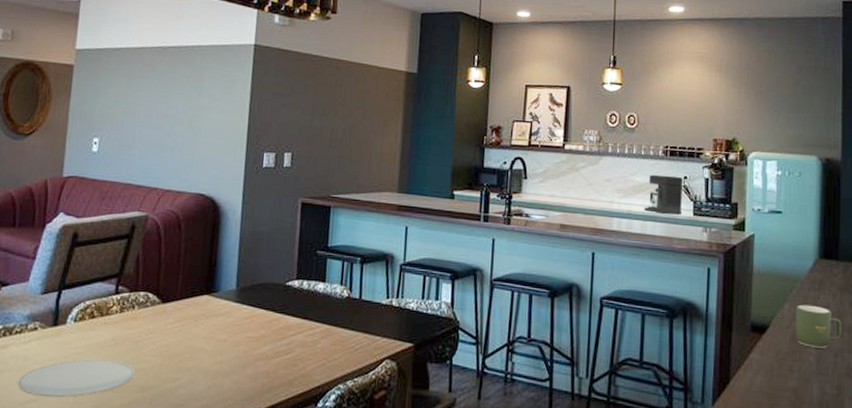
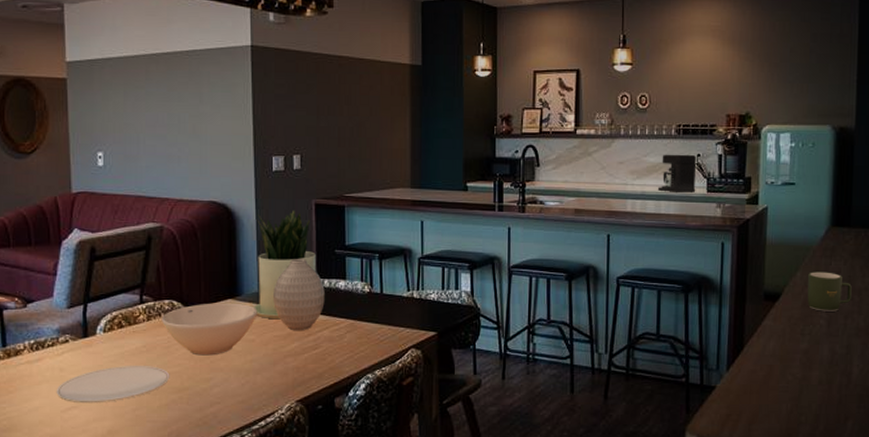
bowl: none [133,297,233,354] -> present [161,303,258,356]
planter: none [229,207,298,320] -> present [254,210,316,320]
vase: none [249,257,303,333] -> present [274,259,325,330]

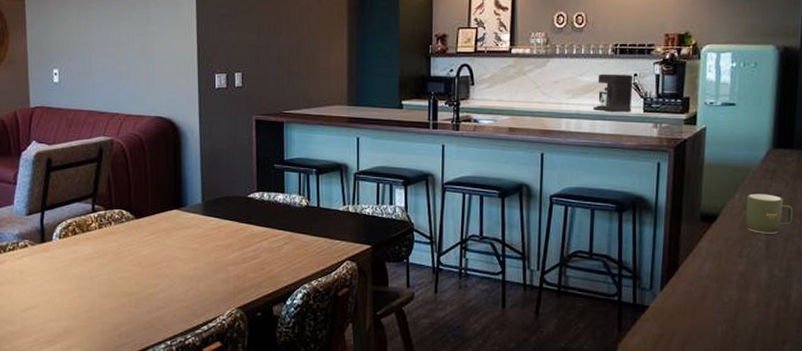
plate: present [56,366,170,404] -> none [16,270,120,305]
bowl: present [161,303,258,356] -> none [111,213,201,263]
planter: present [254,210,316,320] -> none [197,125,256,230]
vase: present [274,259,325,330] -> none [216,172,264,241]

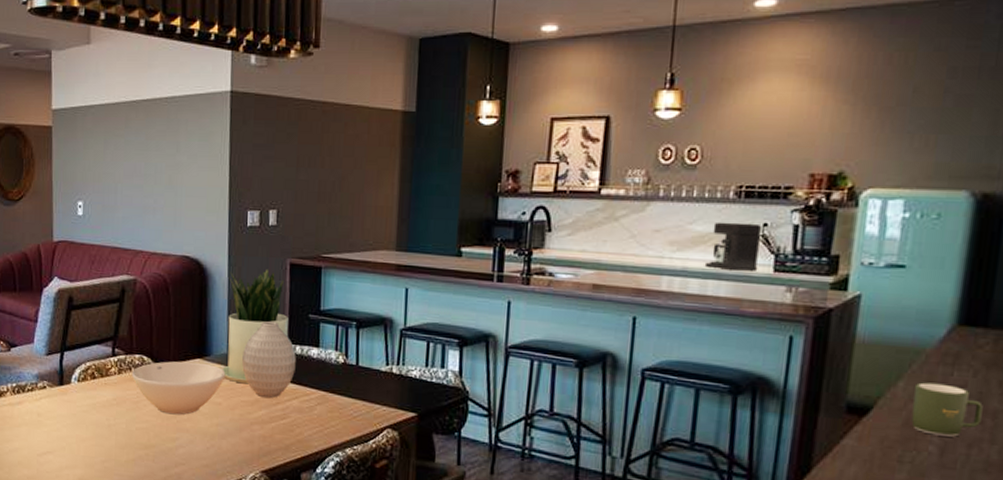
bowl: none [111,213,201,263] -> present [131,361,226,415]
planter: none [197,125,256,230] -> present [222,268,289,384]
vase: none [216,172,264,241] -> present [242,321,296,398]

